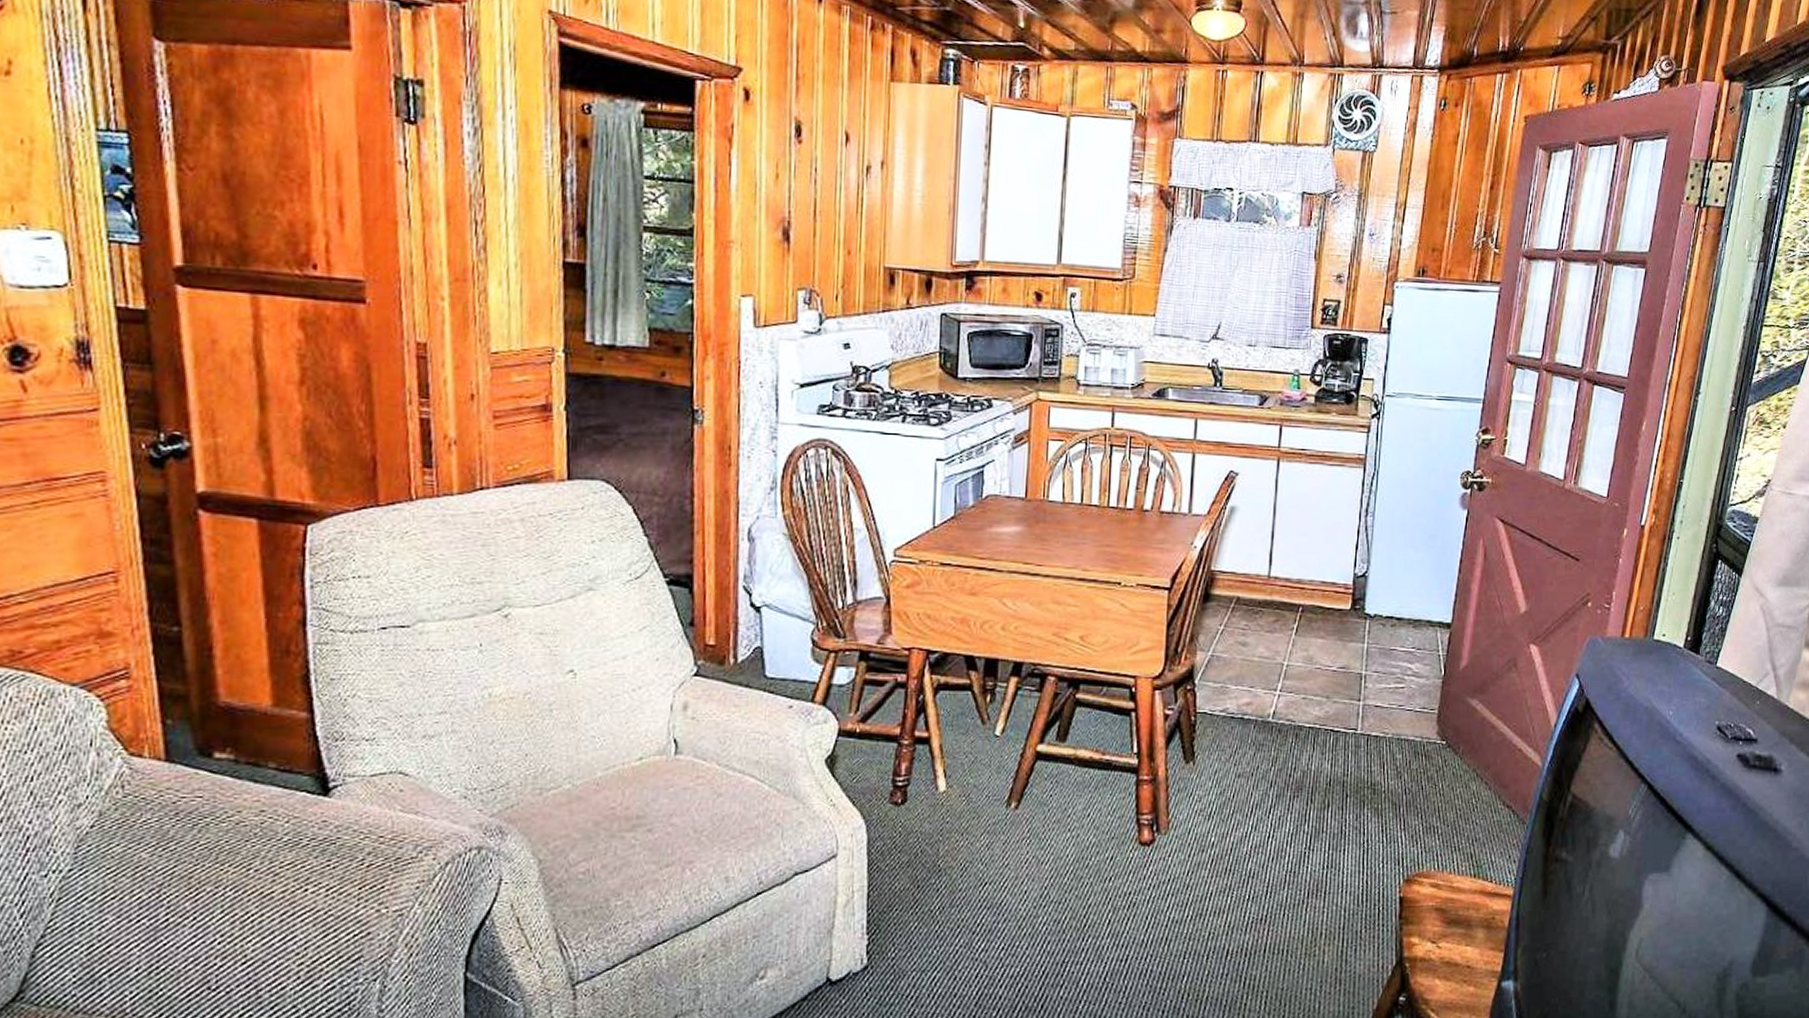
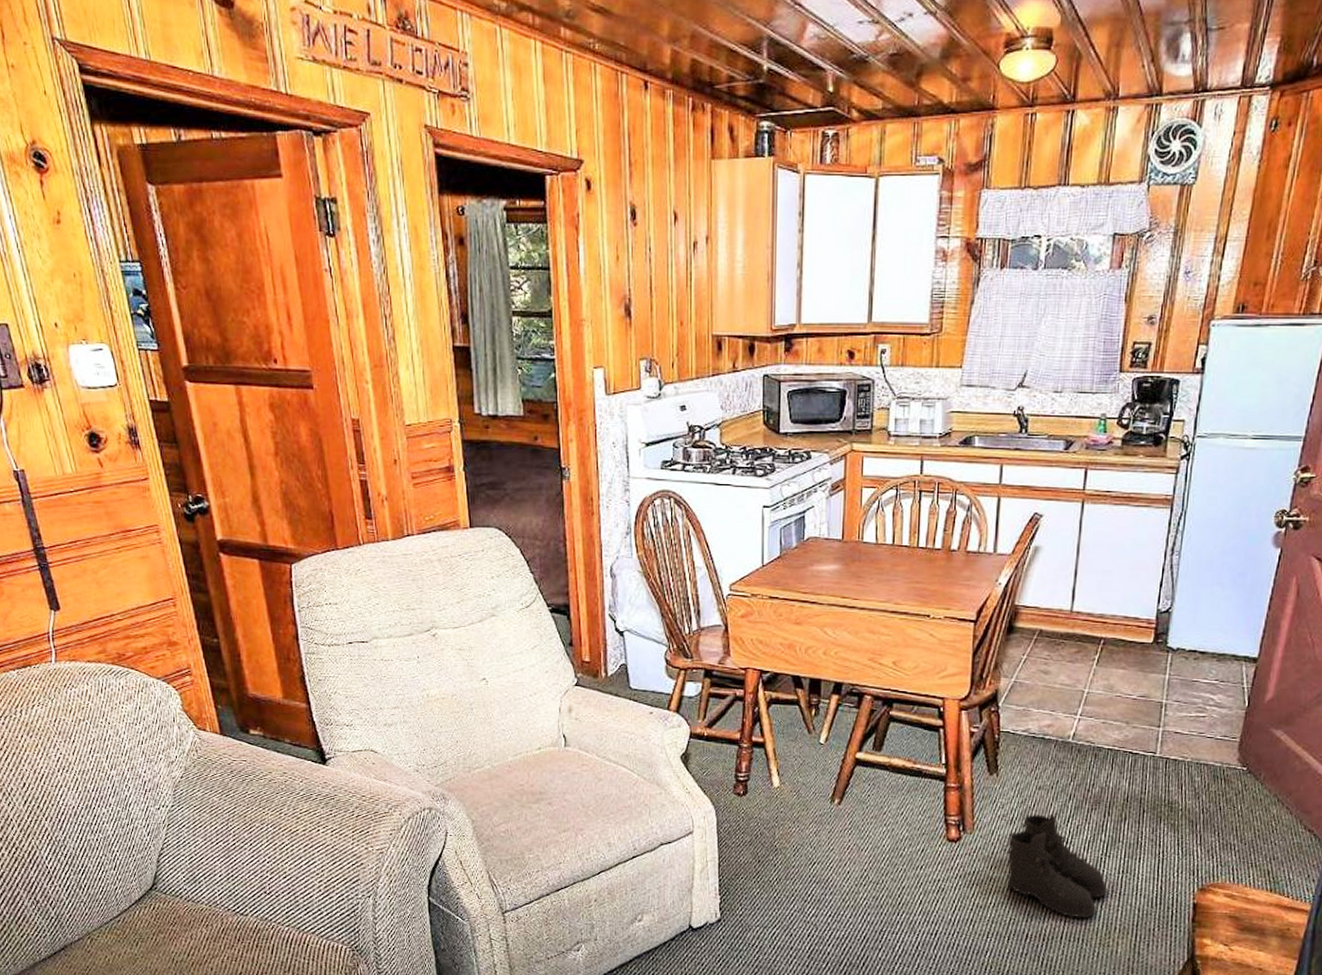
boots: none [1202,806,1312,926] -> present [1004,814,1107,919]

